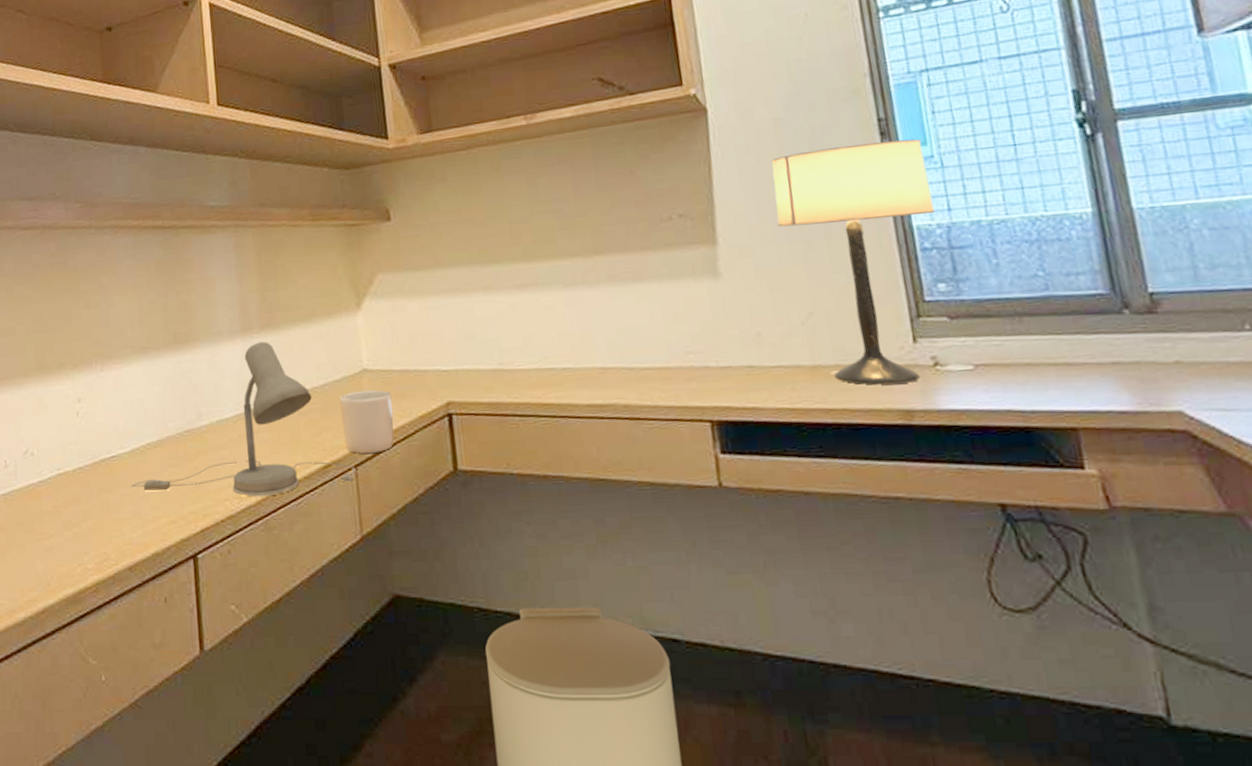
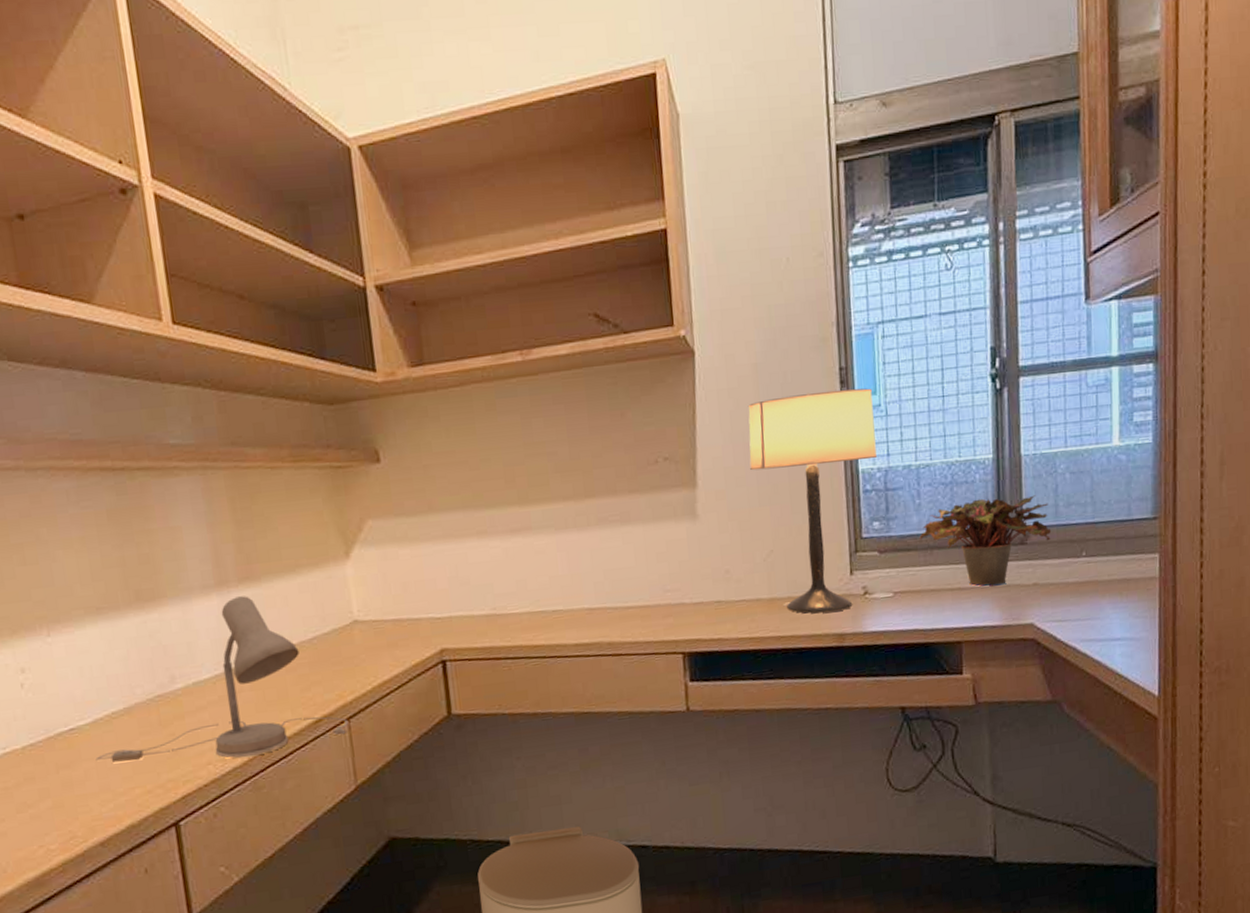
mug: present [340,390,394,454] -> none [329,640,388,706]
potted plant: none [1002,255,1193,362] -> present [919,495,1052,586]

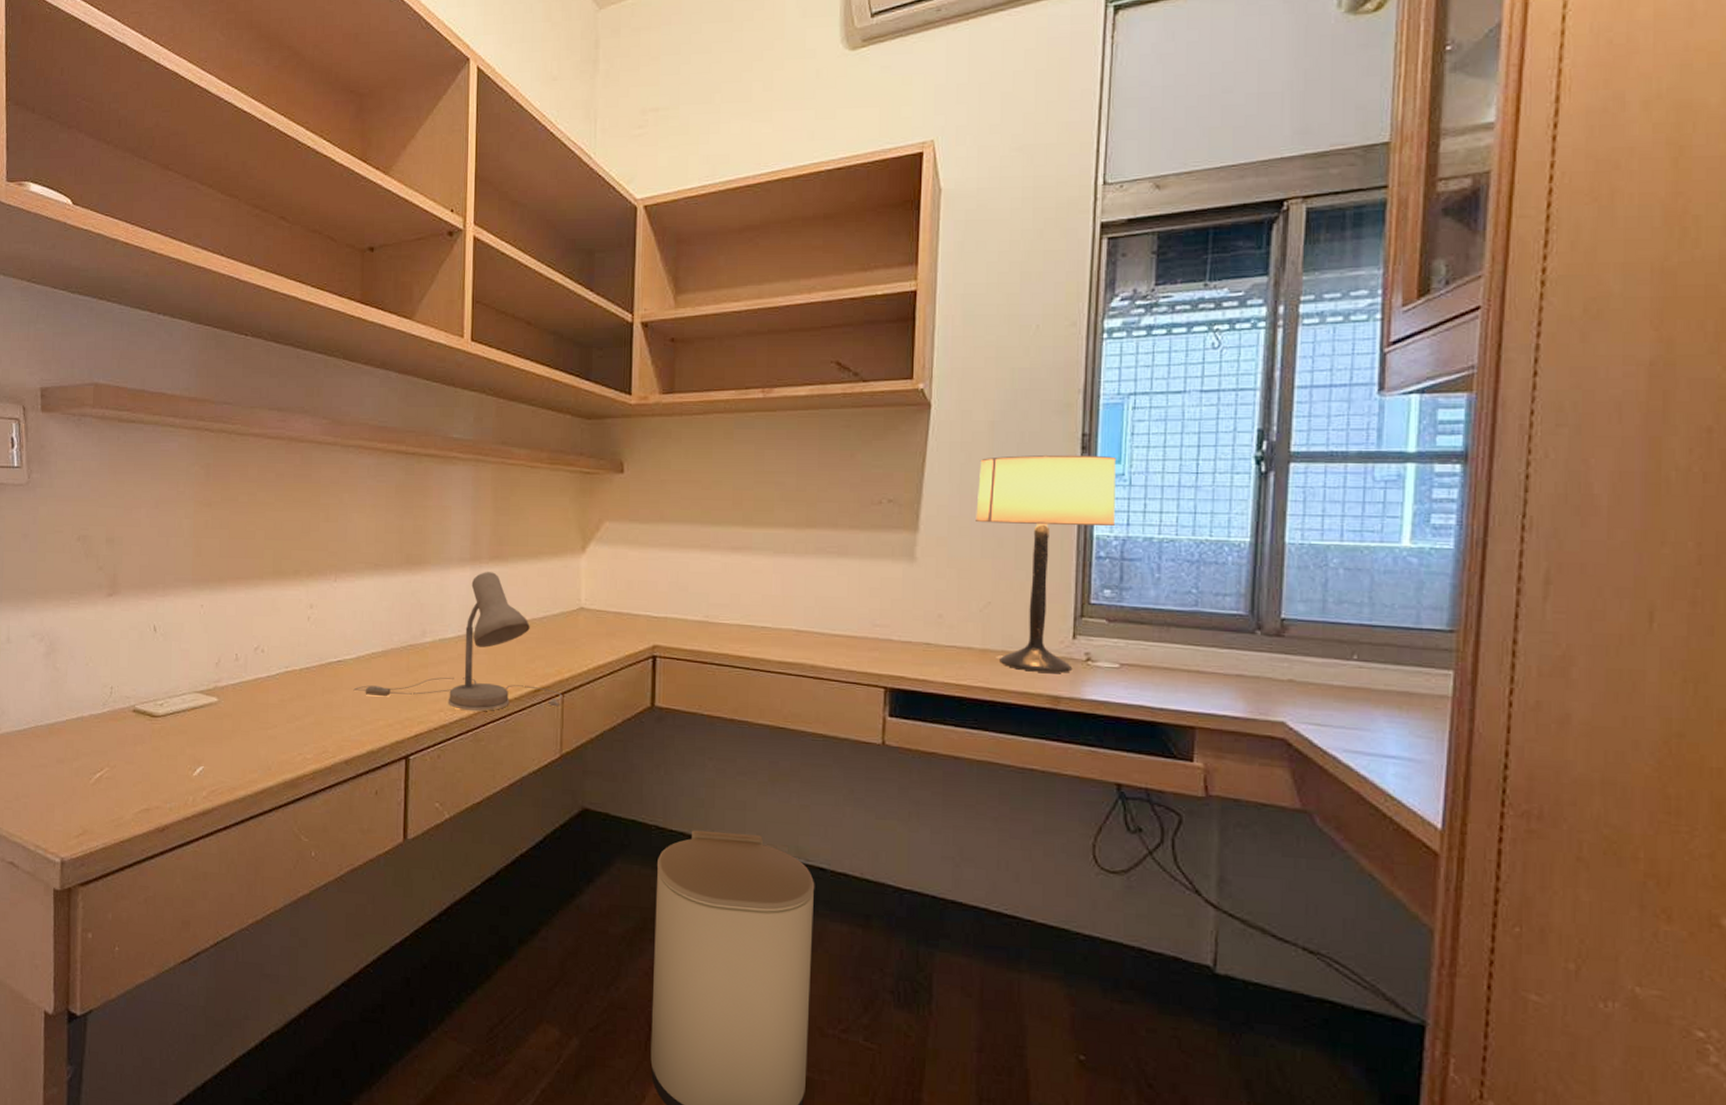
potted plant: present [919,495,1052,586] -> none [1156,582,1316,674]

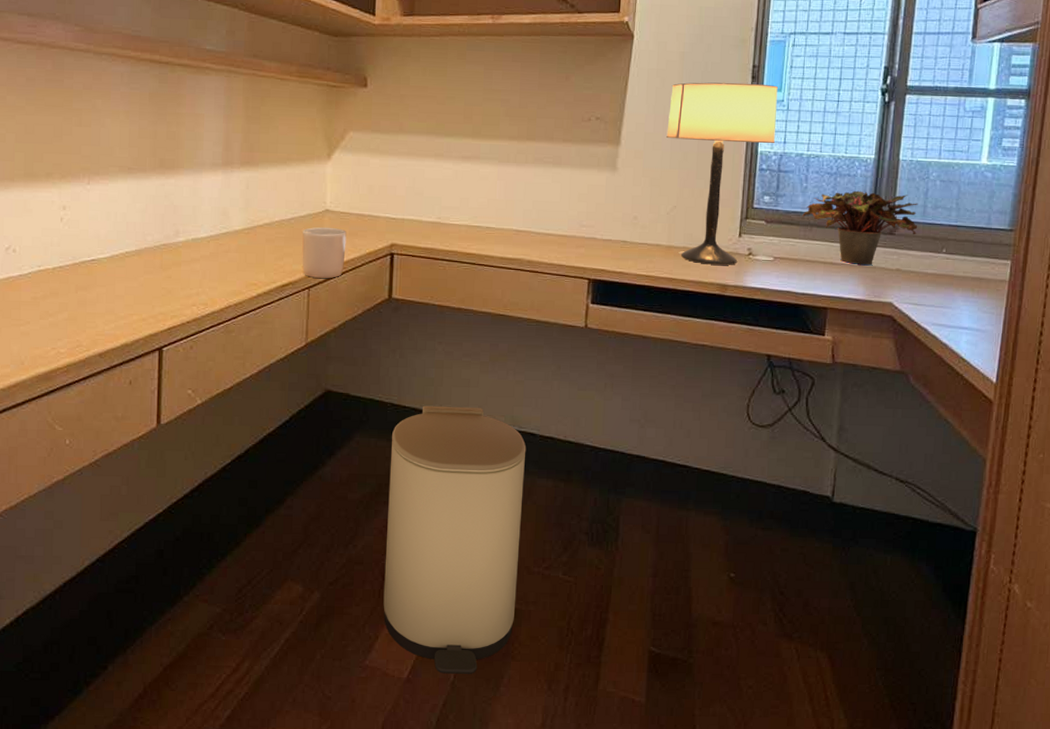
desk lamp: present [353,572,563,712] -> none [107,176,309,305]
mug: none [555,626,603,683] -> present [302,227,347,278]
potted plant: none [1156,582,1316,674] -> present [802,190,918,265]

